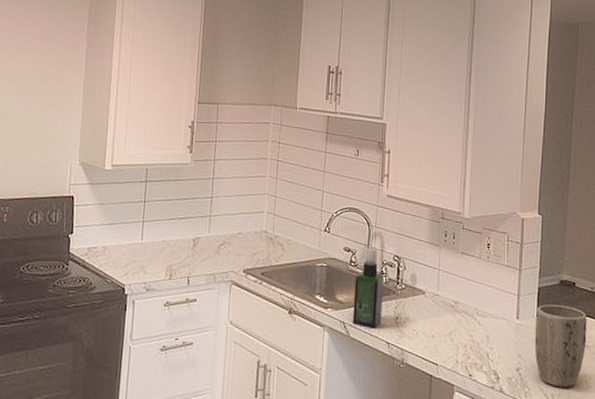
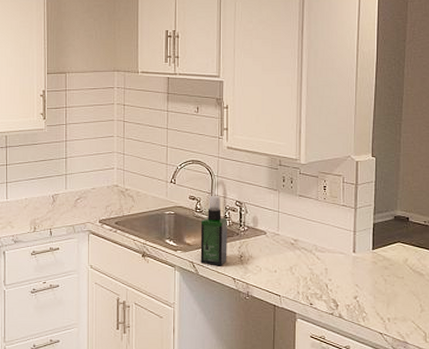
plant pot: present [534,304,587,388] -> none [371,238,421,312]

